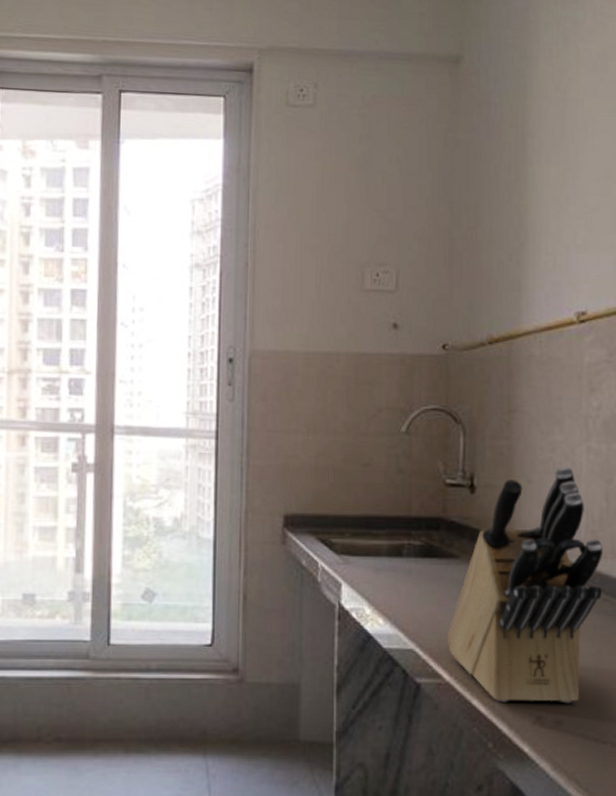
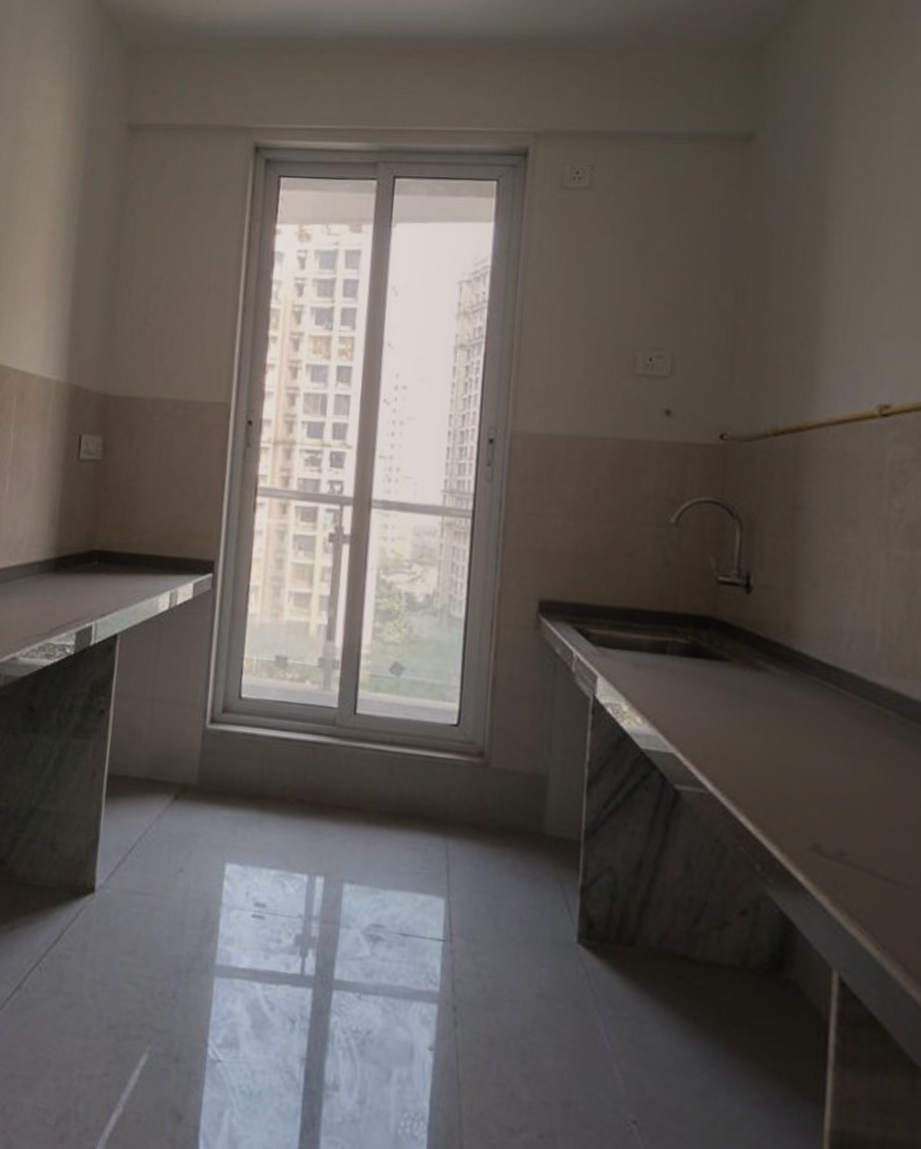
knife block: present [447,467,603,704] -> none [712,572,902,834]

